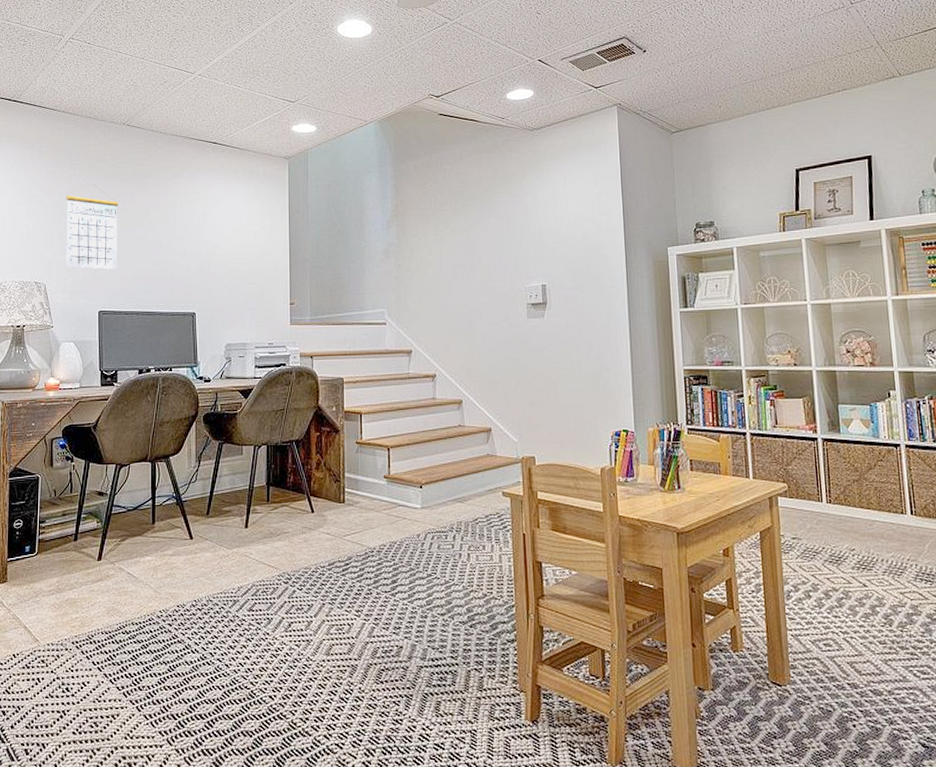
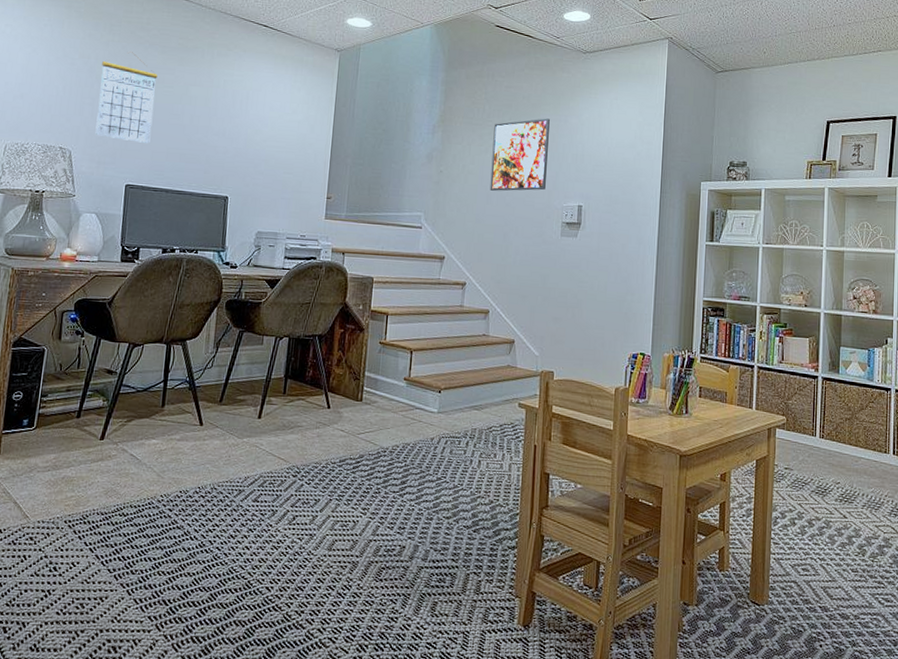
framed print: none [448,200,506,279] -> present [490,118,550,191]

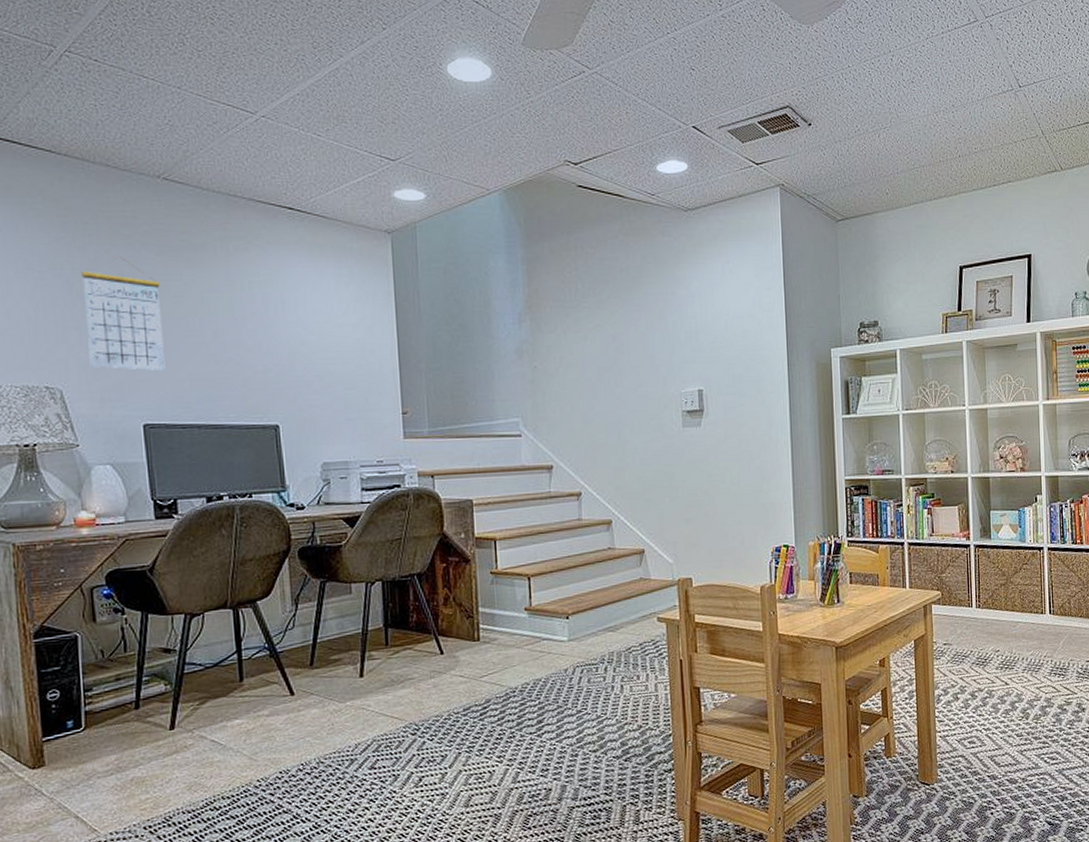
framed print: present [490,118,550,191] -> none [591,292,659,383]

